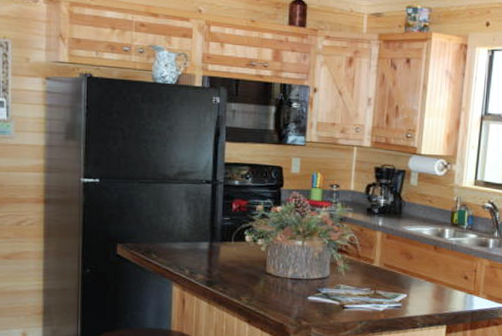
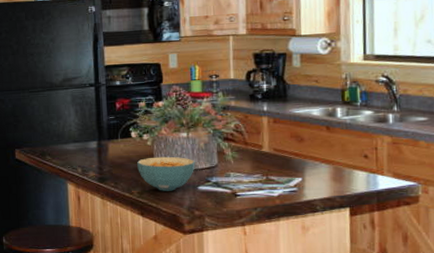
cereal bowl: none [249,263,308,300] -> present [137,156,195,191]

